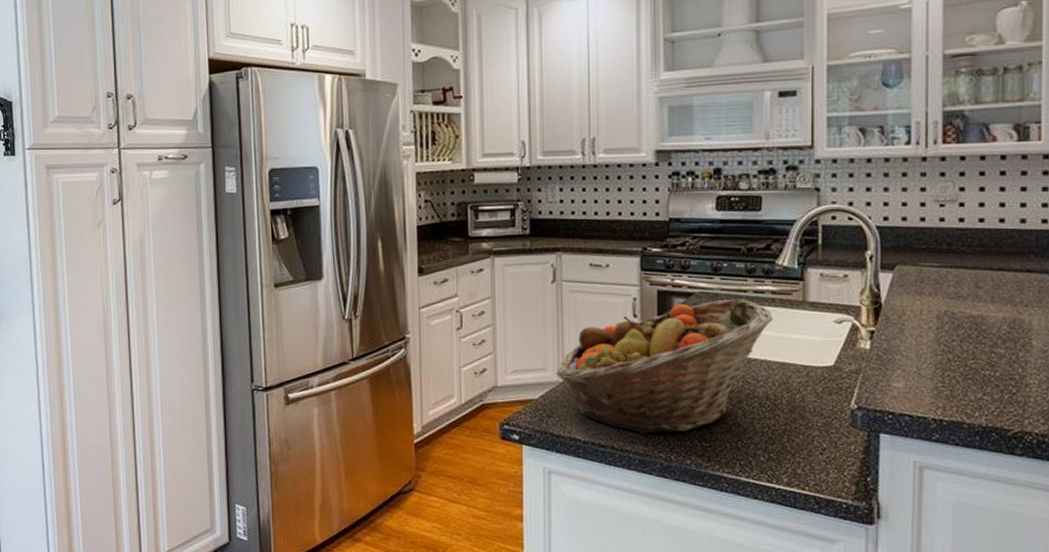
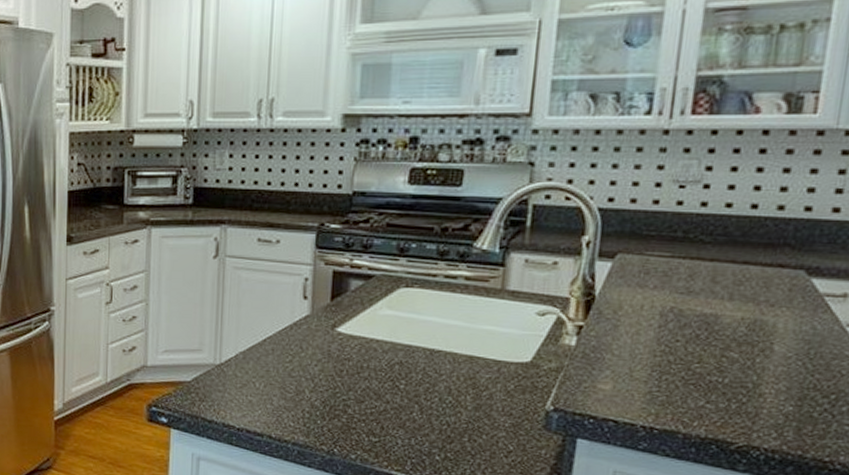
fruit basket: present [556,298,773,434] -> none [212,282,464,425]

